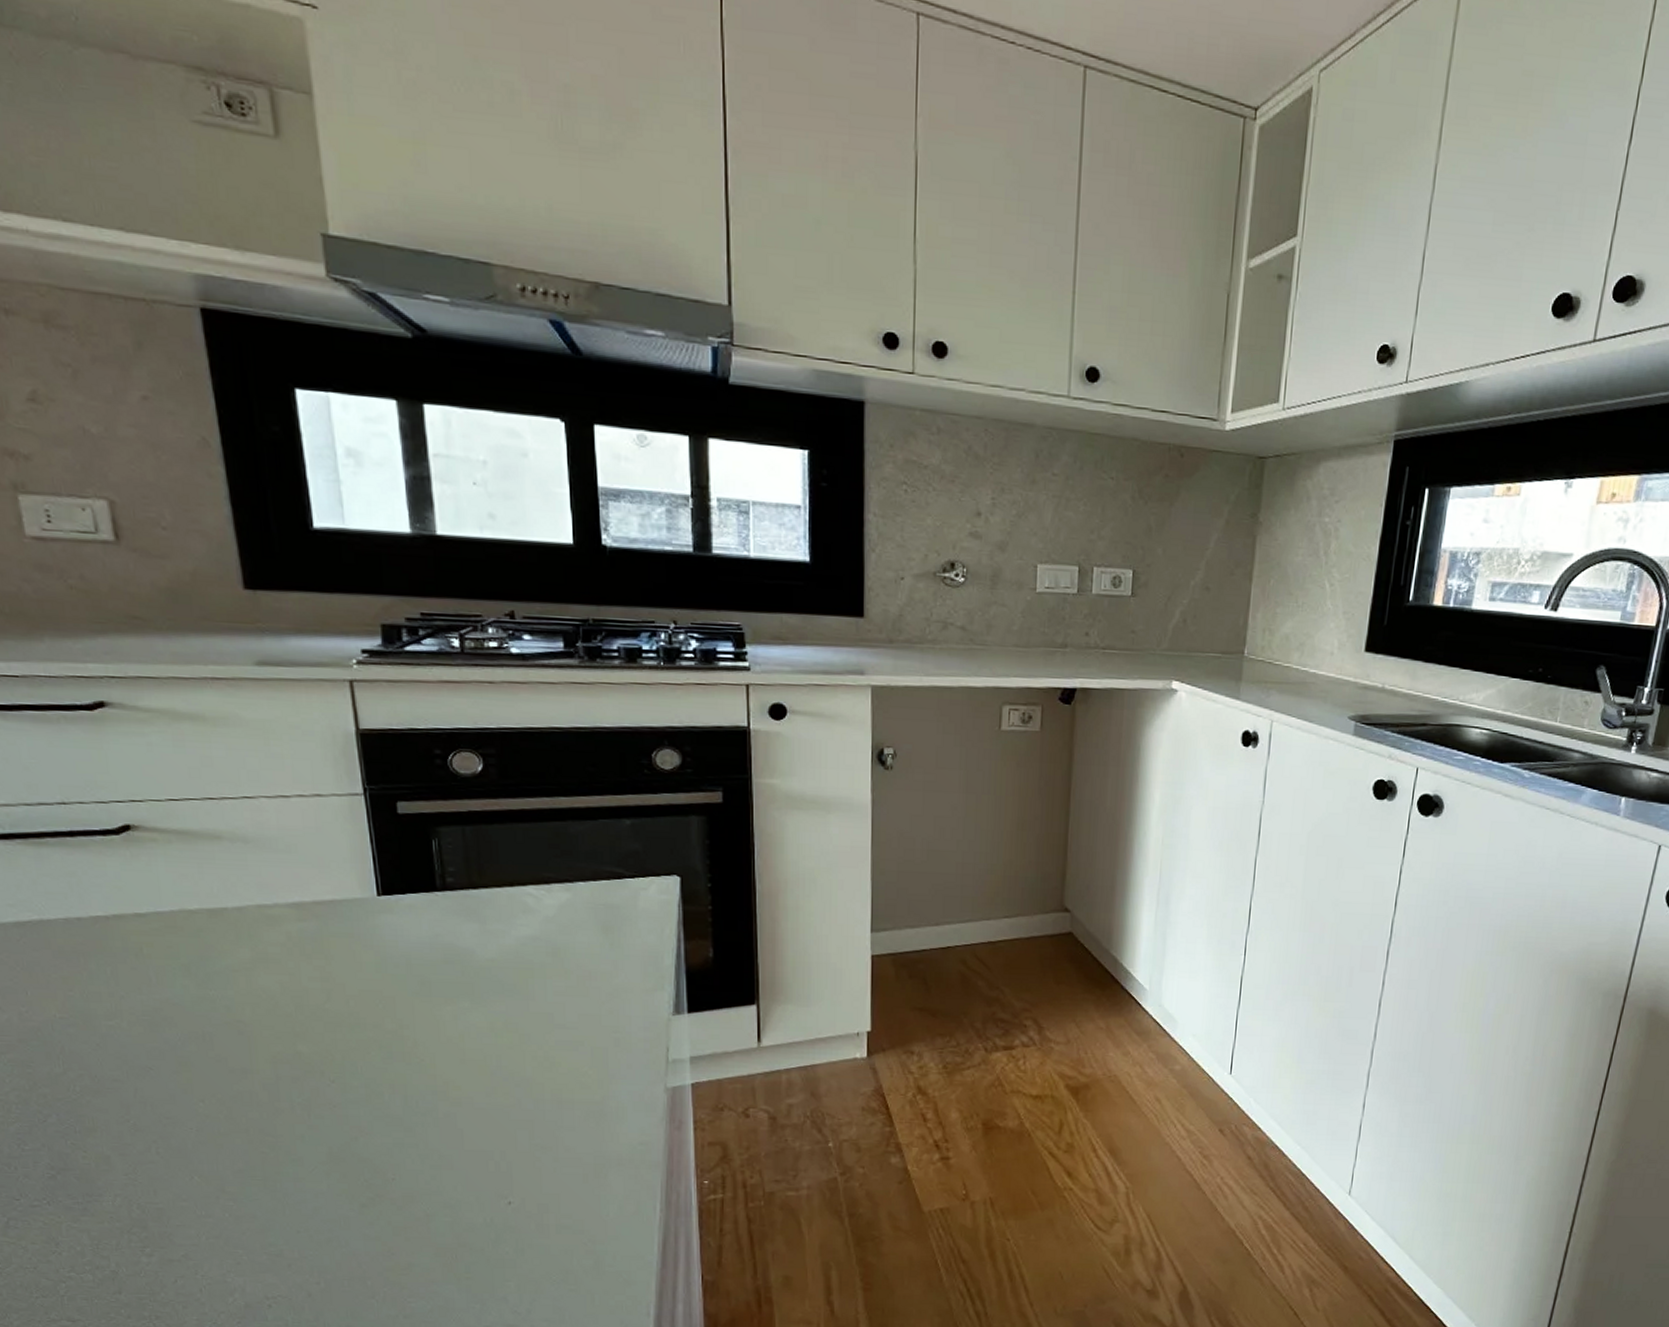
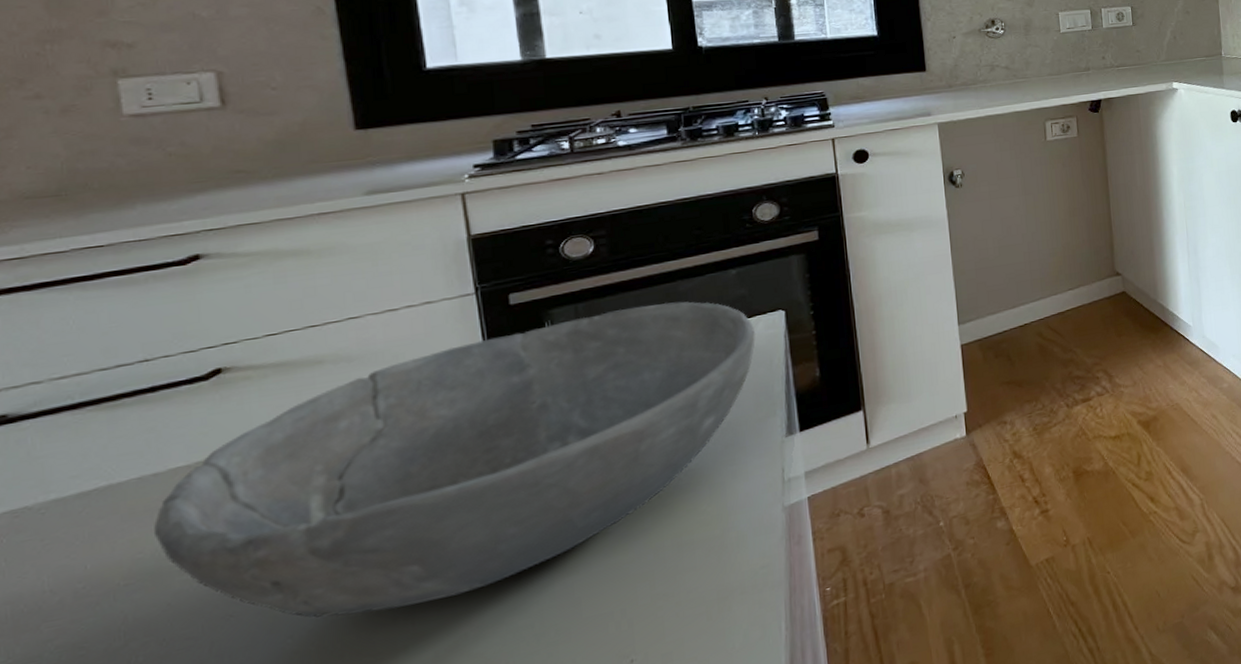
bowl: none [81,841,648,1099] -> present [154,301,756,618]

